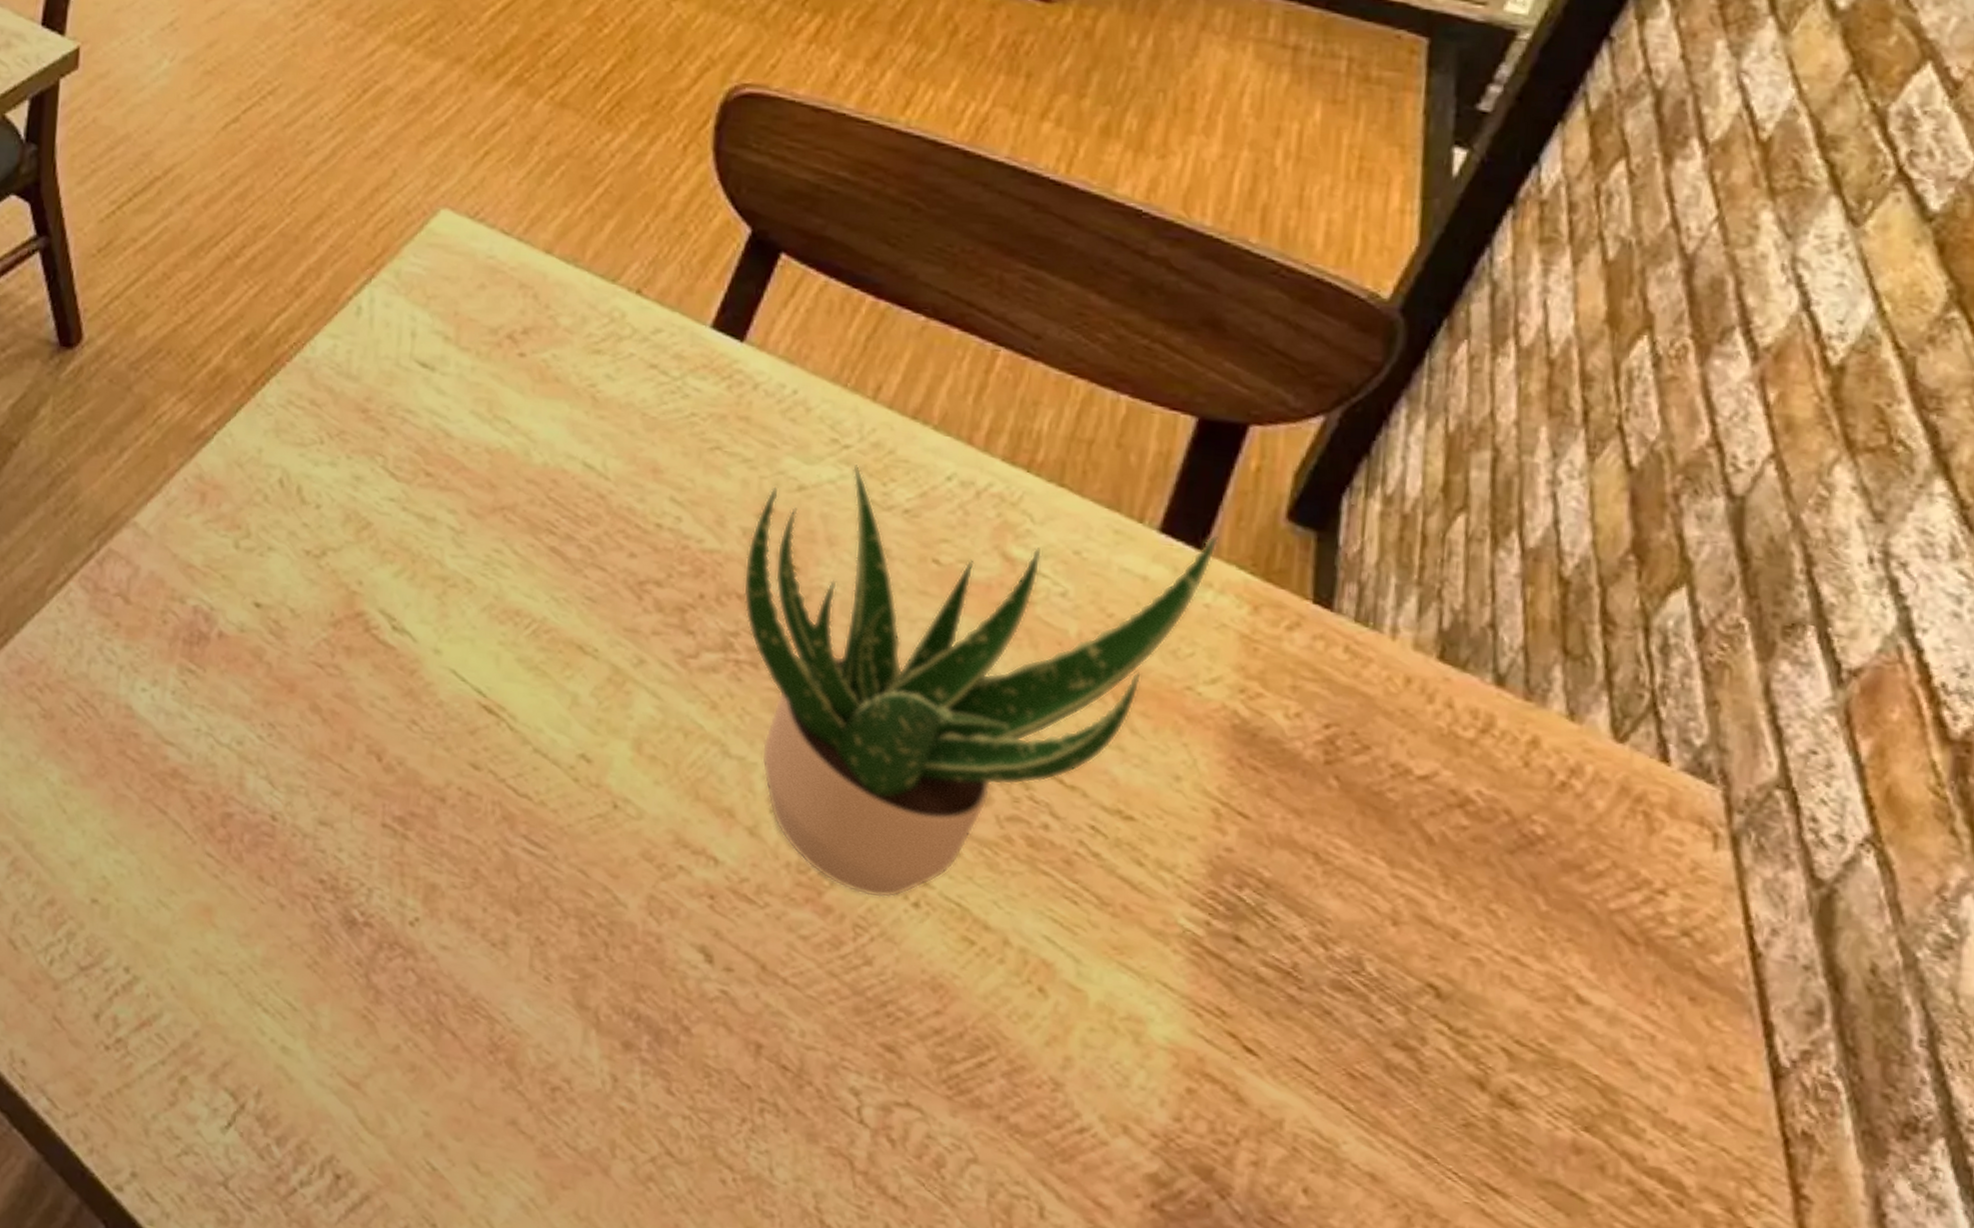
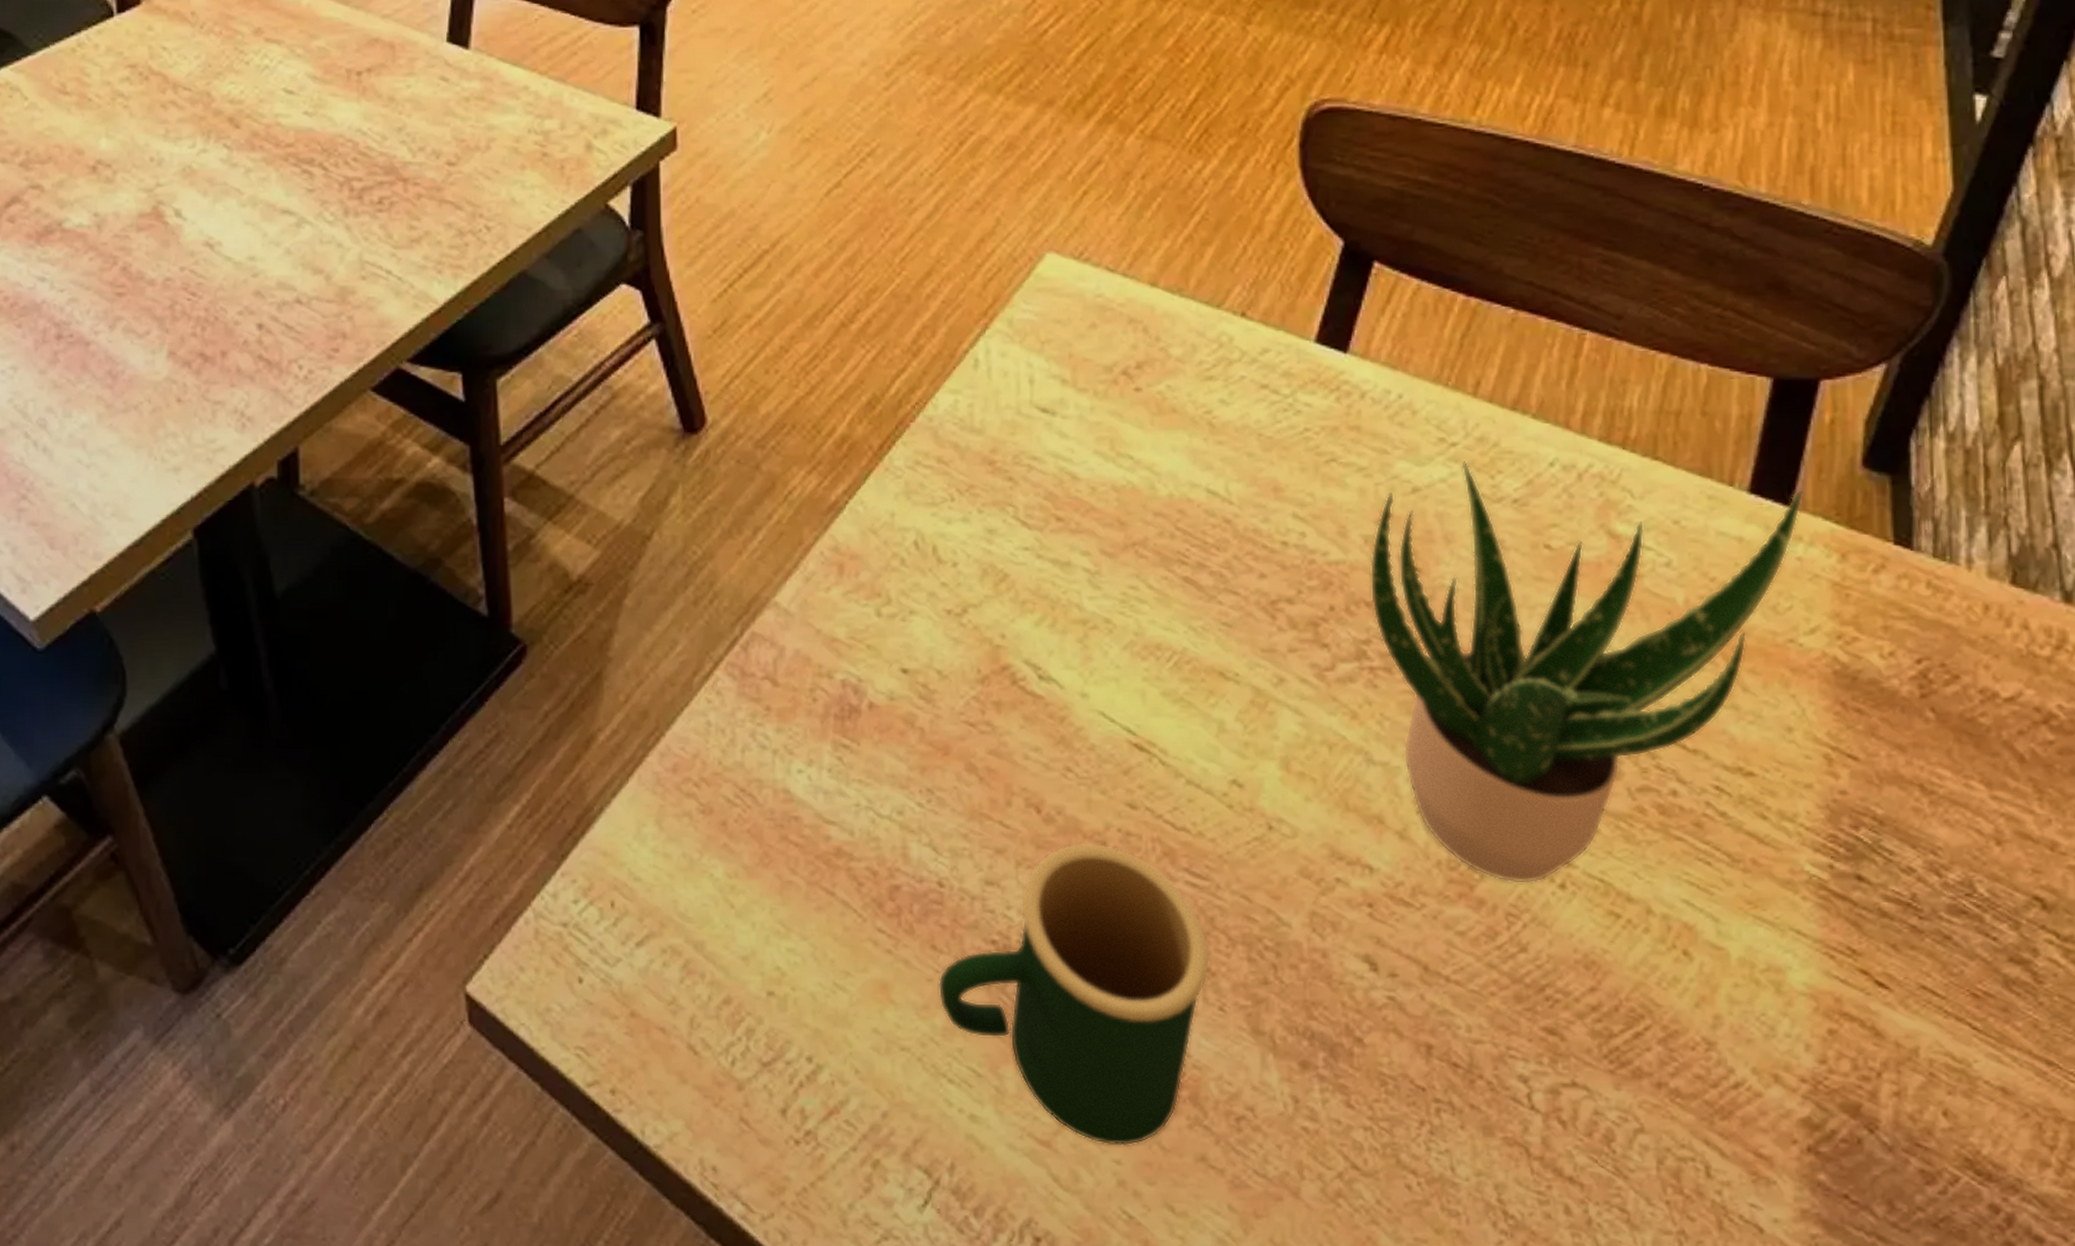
mug: none [261,795,541,1099] -> present [938,842,1211,1146]

